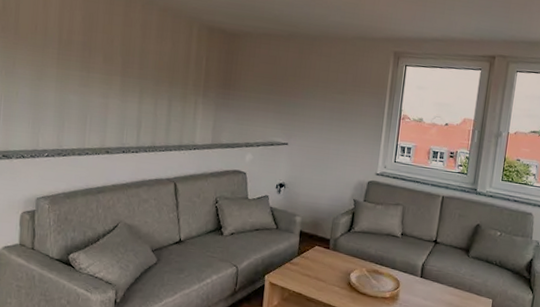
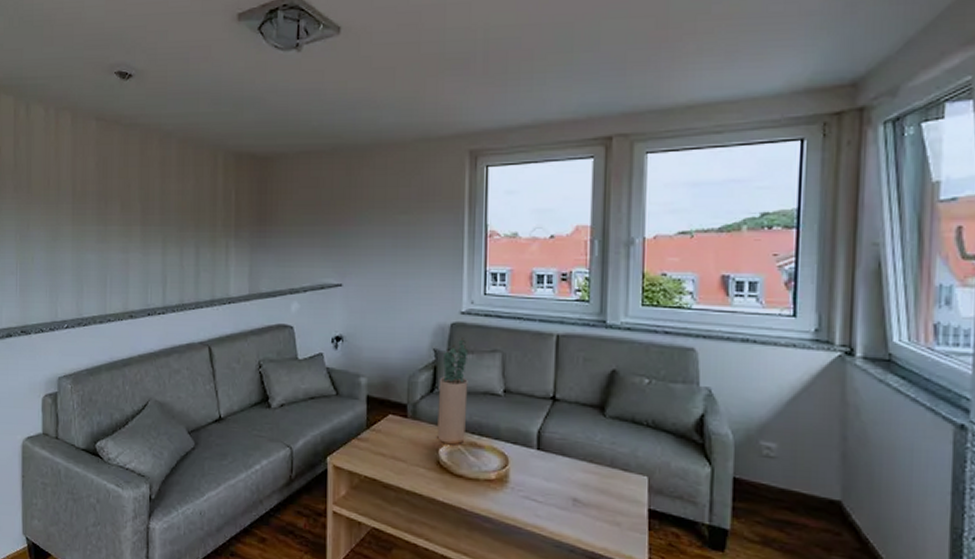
vase: none [350,192,379,272] -> present [437,337,469,445]

